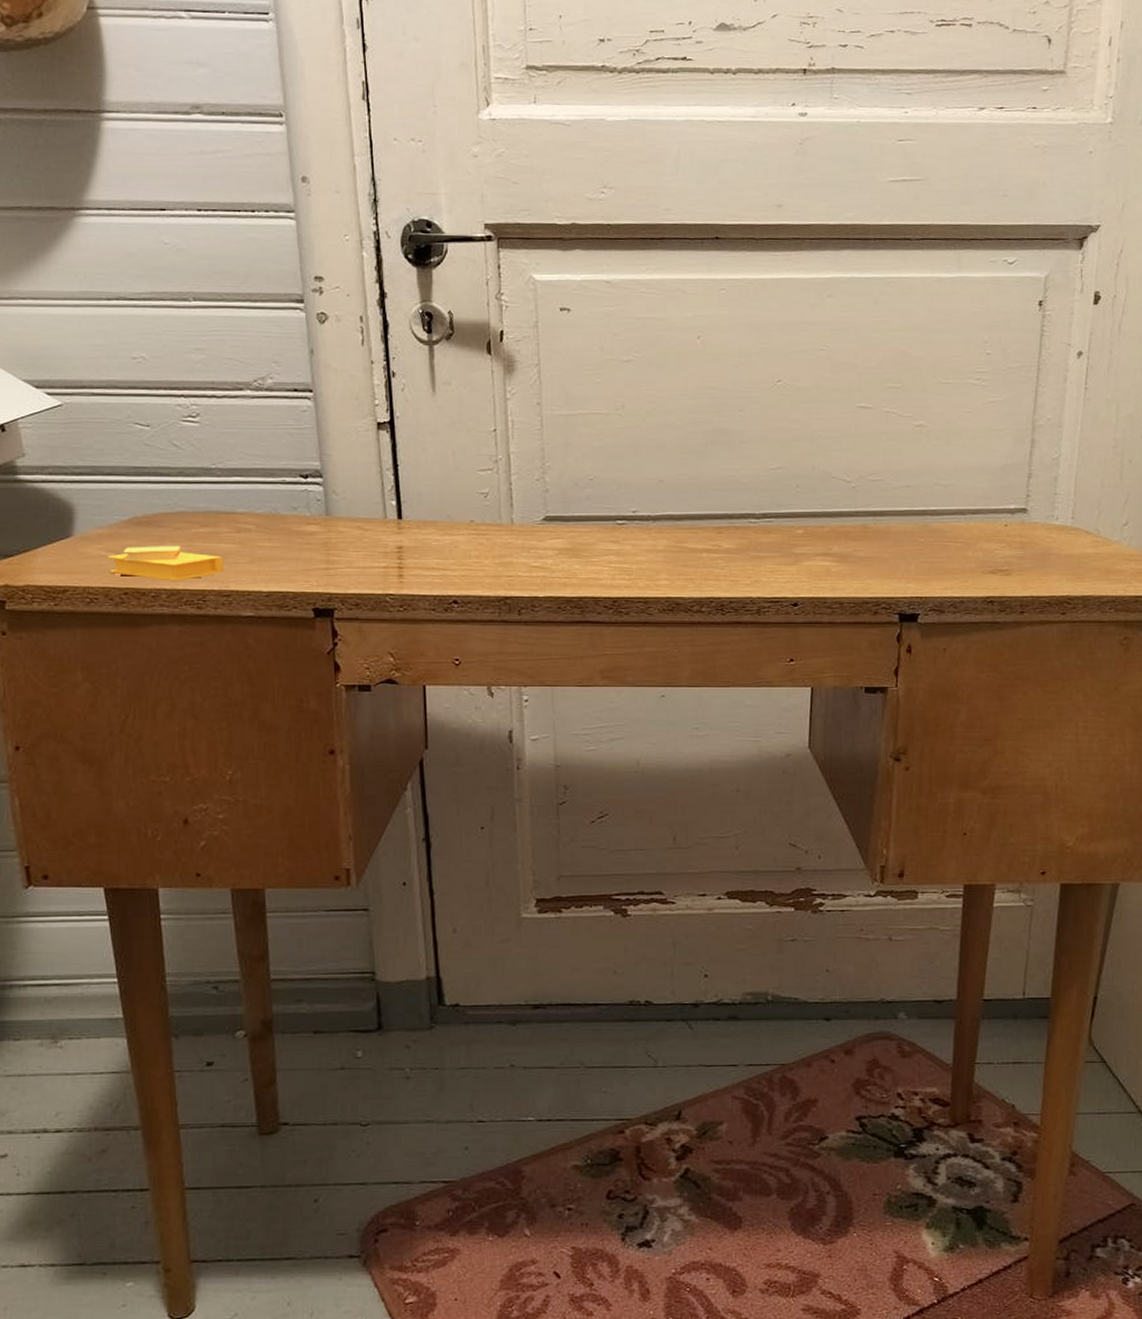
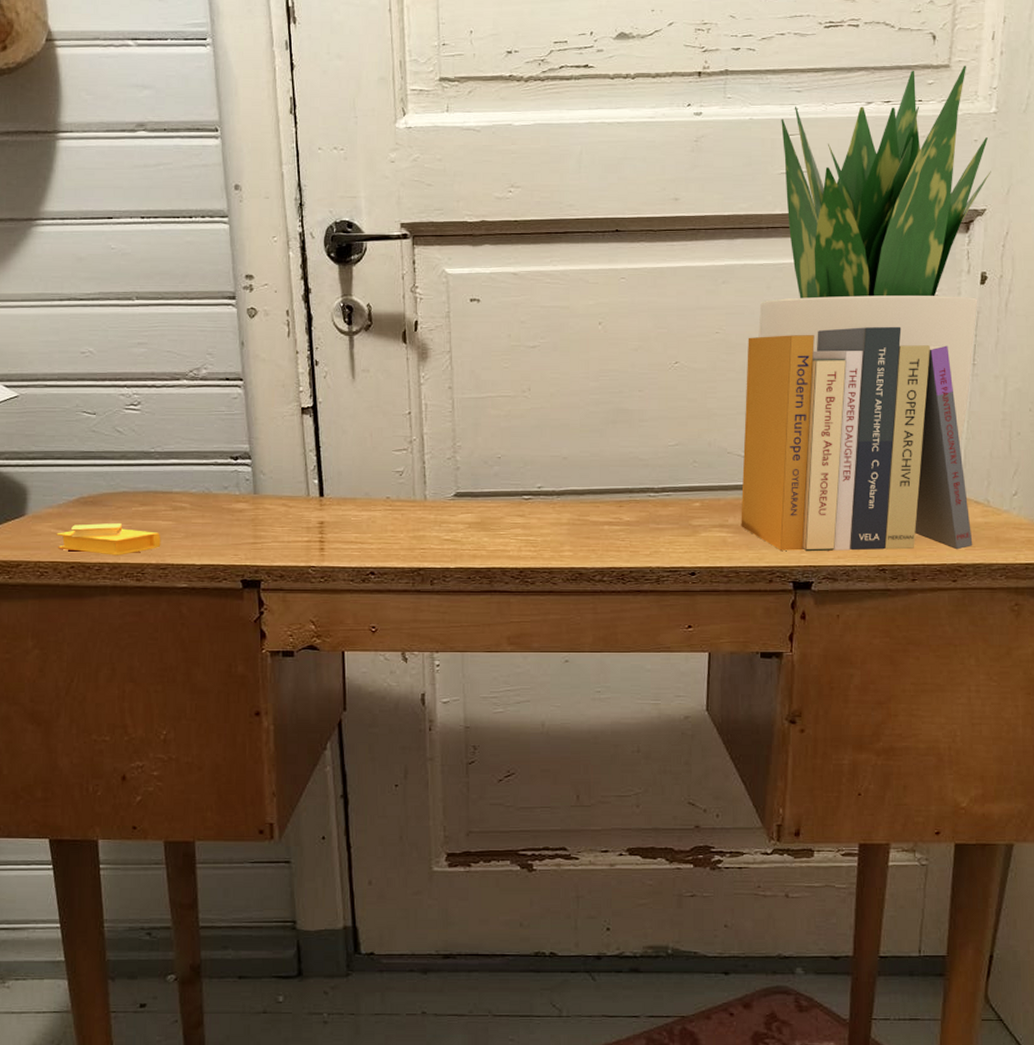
books: none [845,346,1083,582] -> present [741,326,973,552]
planter: none [865,72,1106,472] -> present [758,66,991,444]

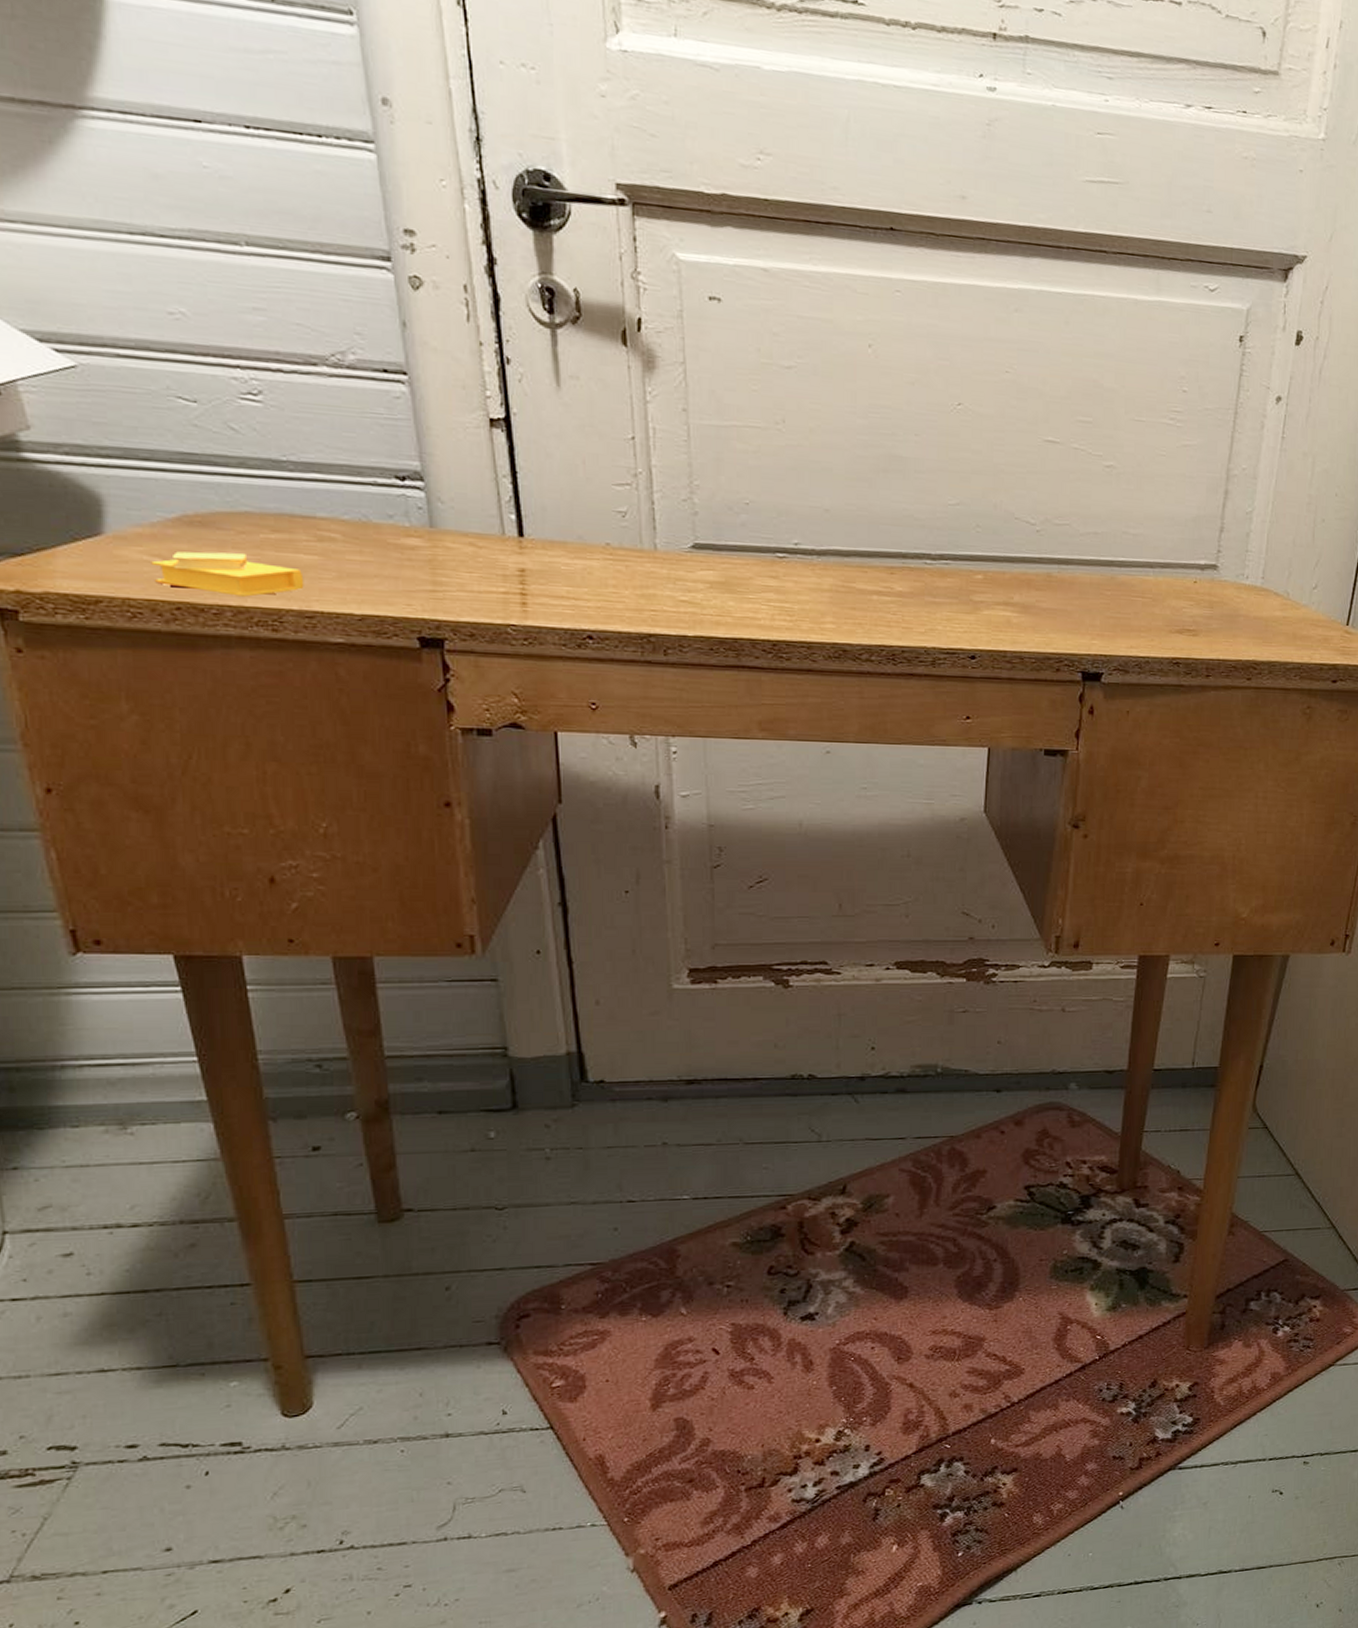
books: present [741,326,973,552] -> none [1027,380,1270,645]
planter: present [758,66,991,444] -> none [1054,72,1315,528]

